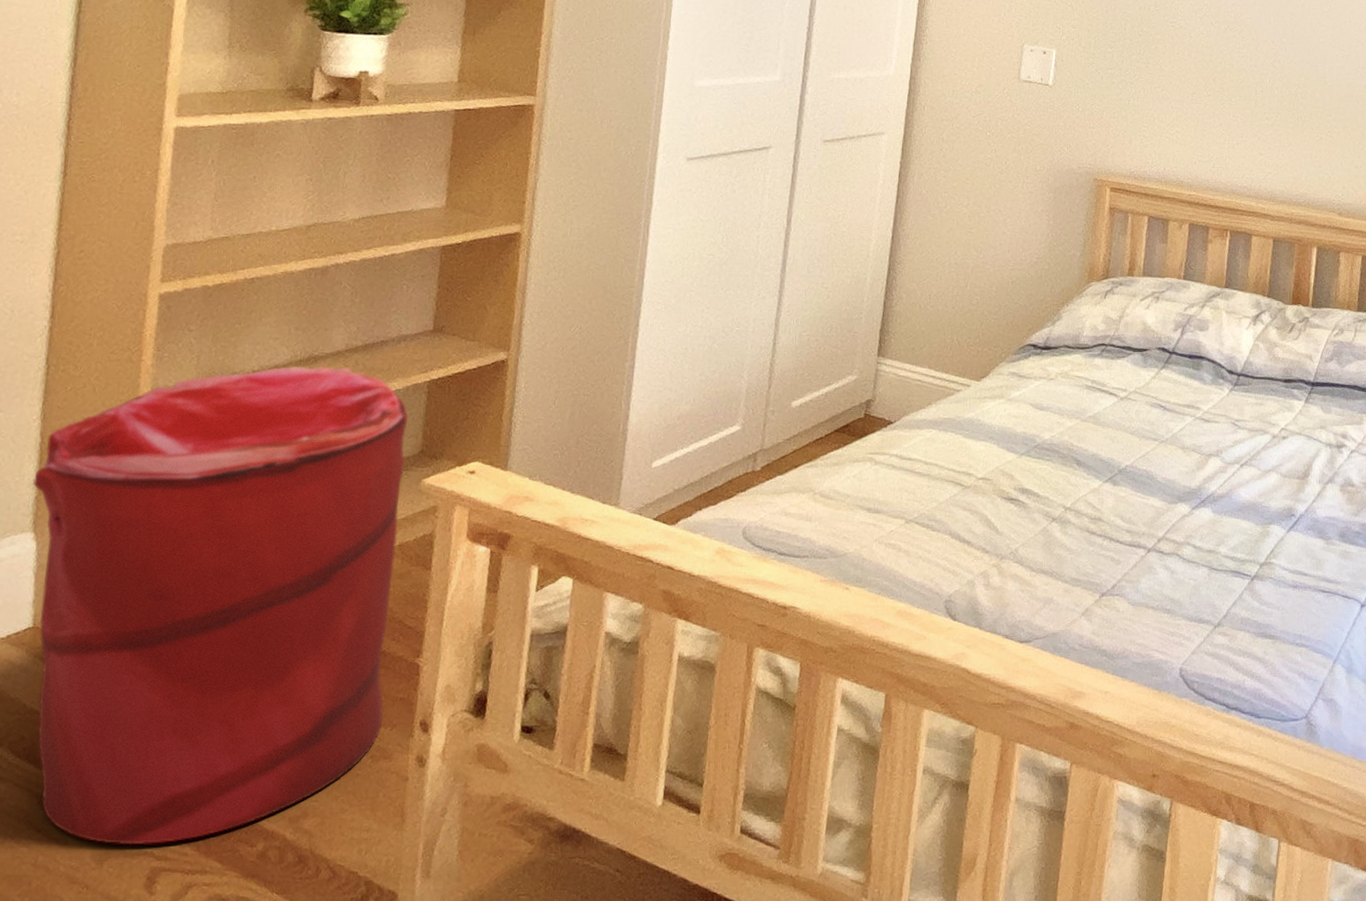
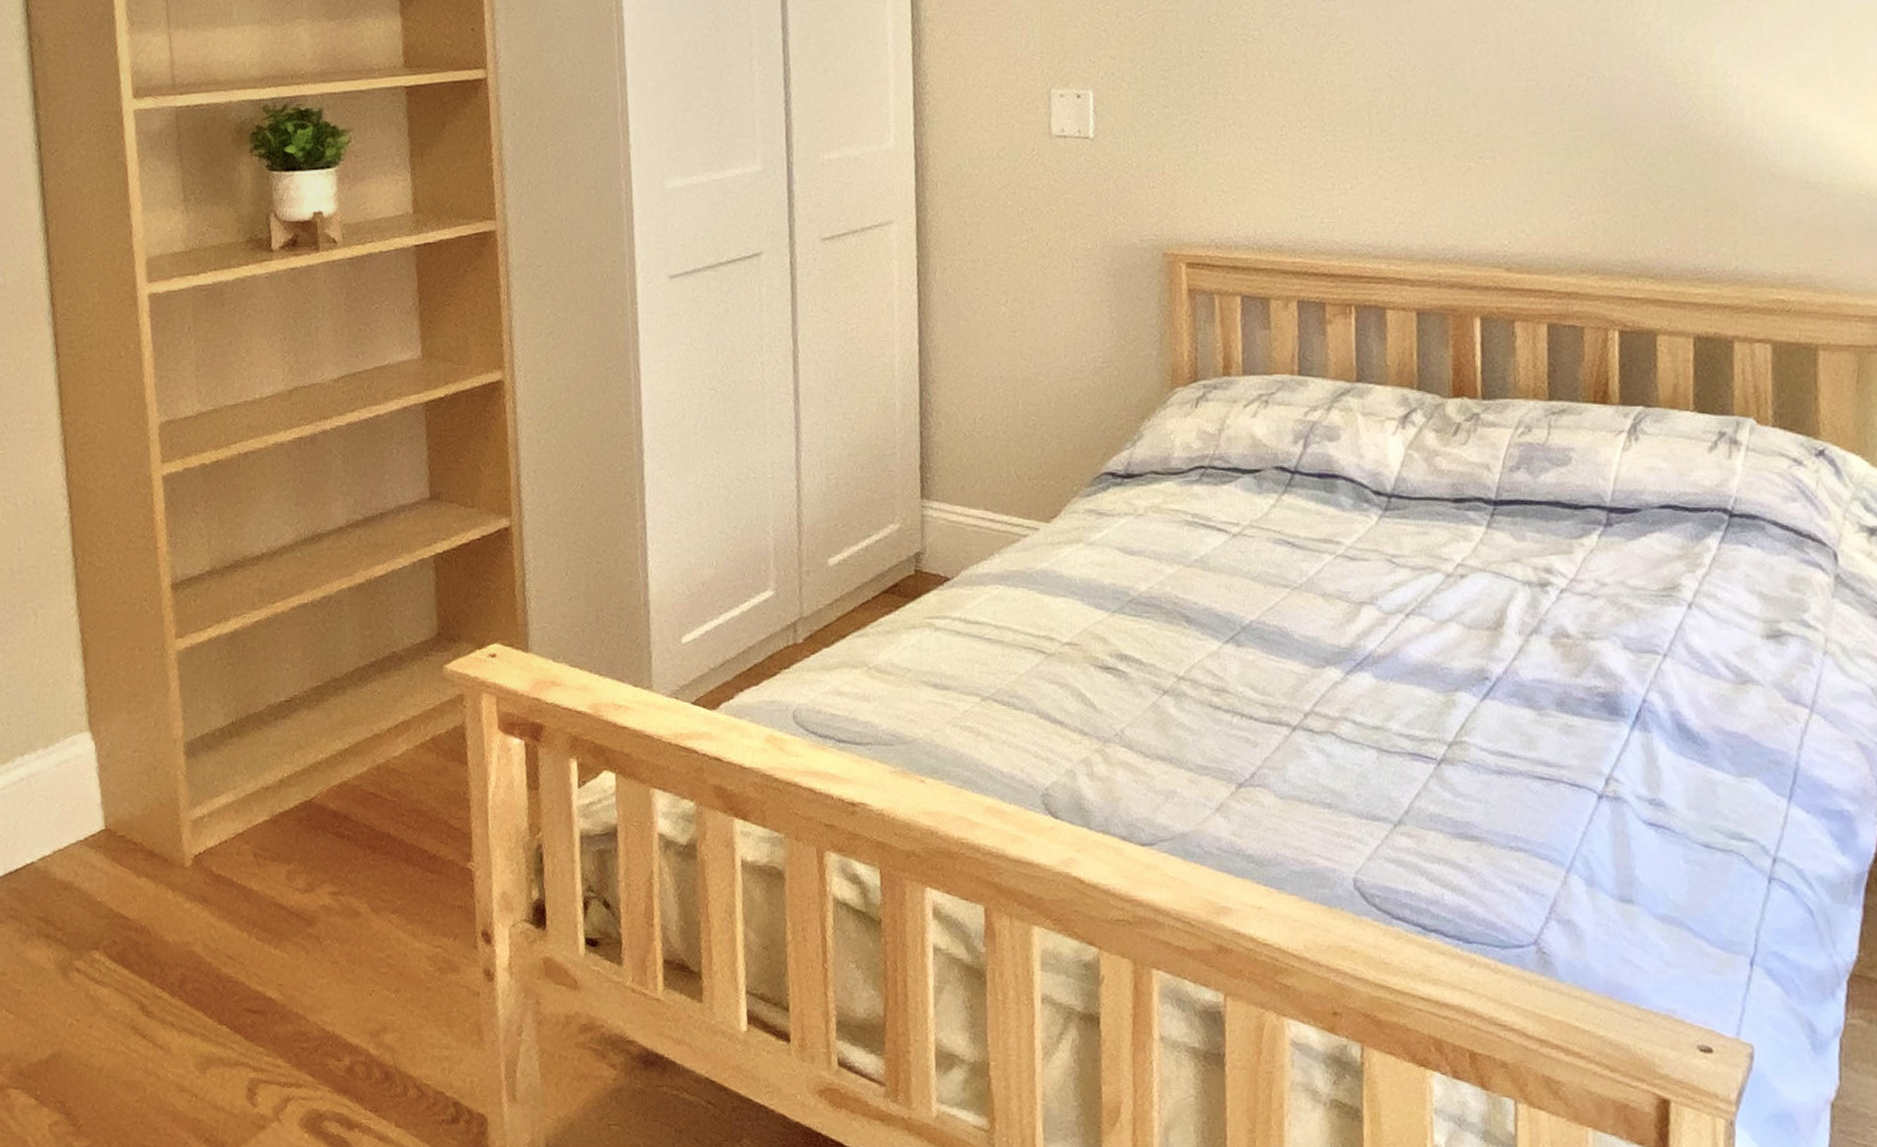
laundry hamper: present [33,365,408,845] -> none [81,544,444,1055]

